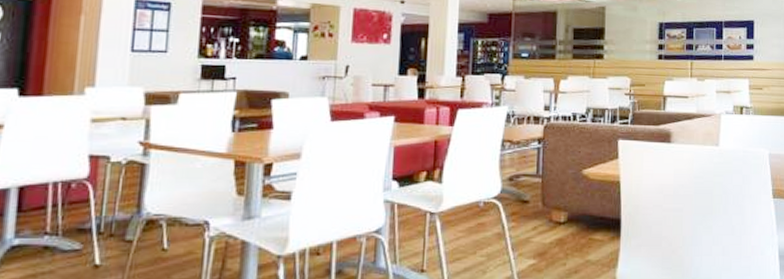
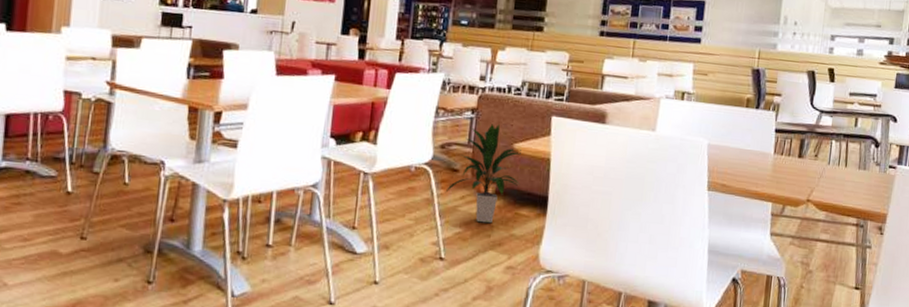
indoor plant: none [516,152,591,252] -> present [445,124,521,224]

